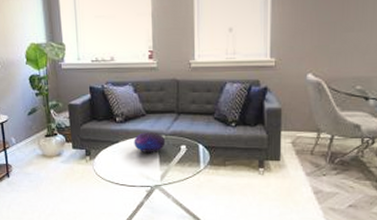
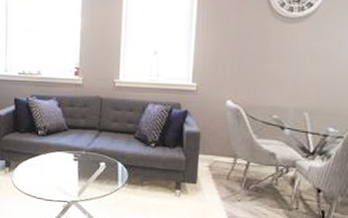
decorative orb: present [134,132,166,152] -> none [54,147,86,168]

